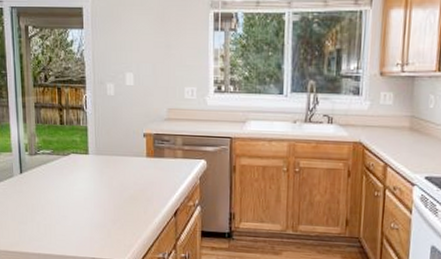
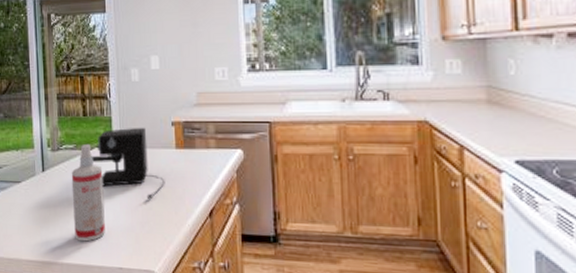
spray bottle: none [48,149,80,236] -> present [71,143,105,242]
coffee maker: none [68,137,136,200] -> present [92,127,165,199]

